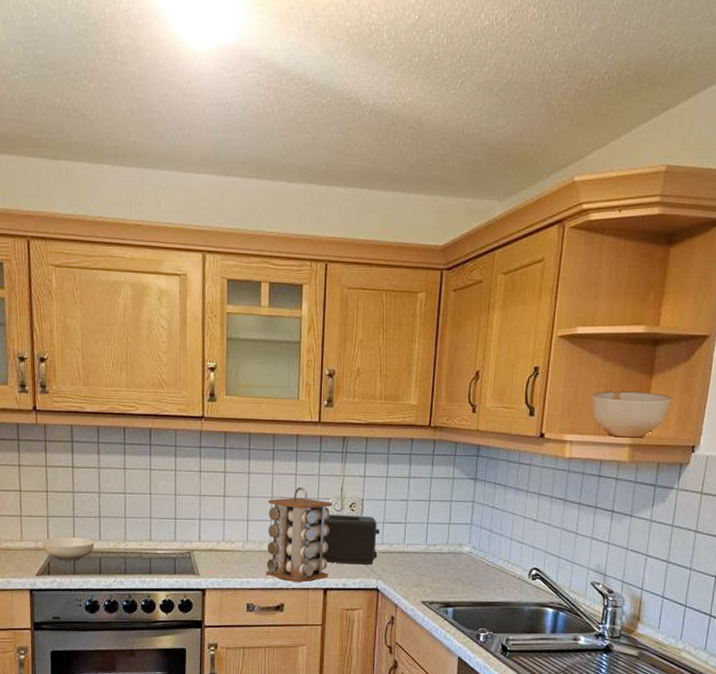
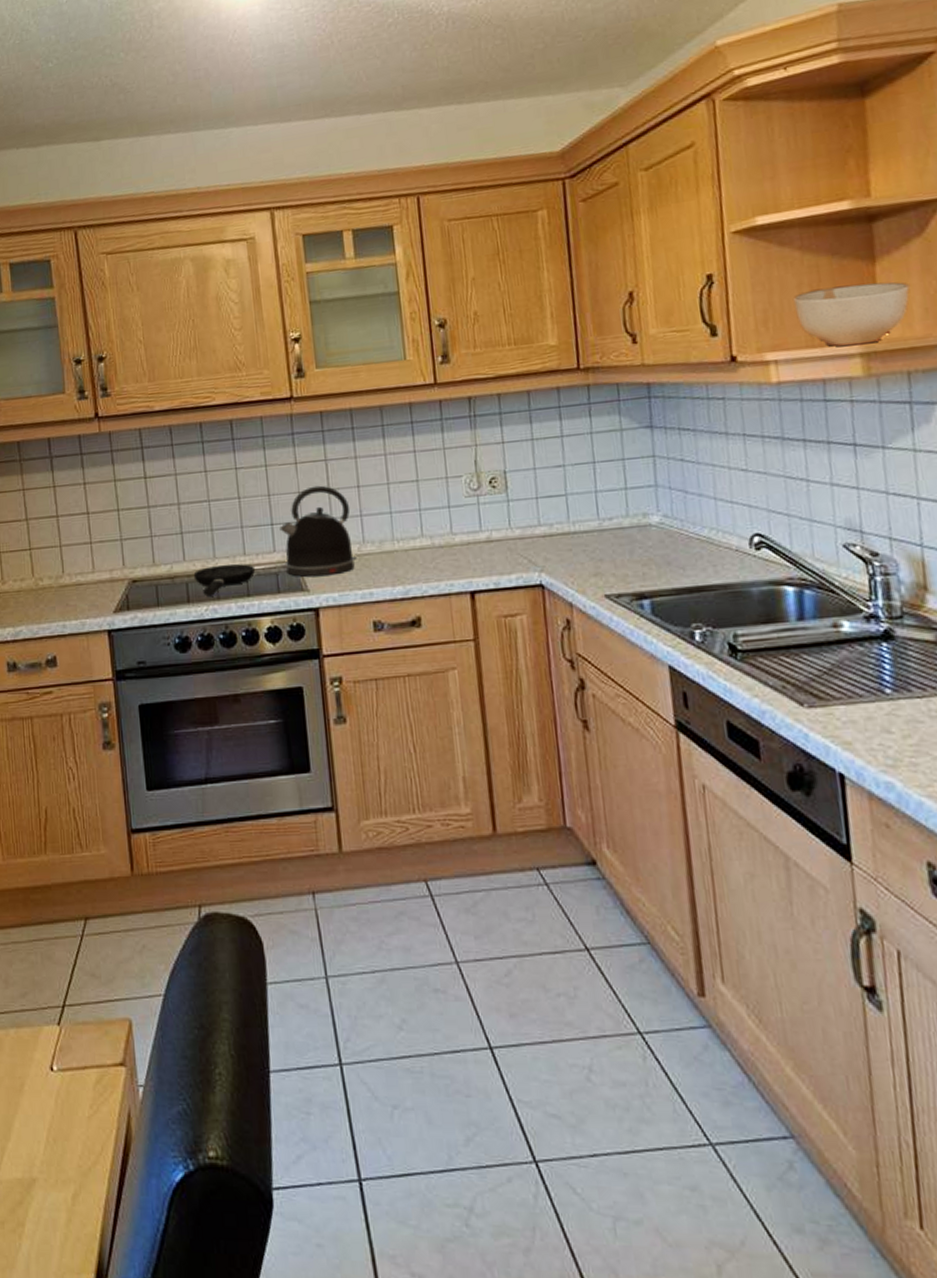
bowl: present [41,537,96,561] -> none [117,560,180,592]
frying pan: none [106,546,157,571] -> present [193,564,255,597]
kettle: none [181,492,240,565] -> present [280,485,357,577]
spice rack: present [266,486,332,582] -> none [384,465,474,588]
toaster: present [316,515,381,565] -> none [455,491,535,558]

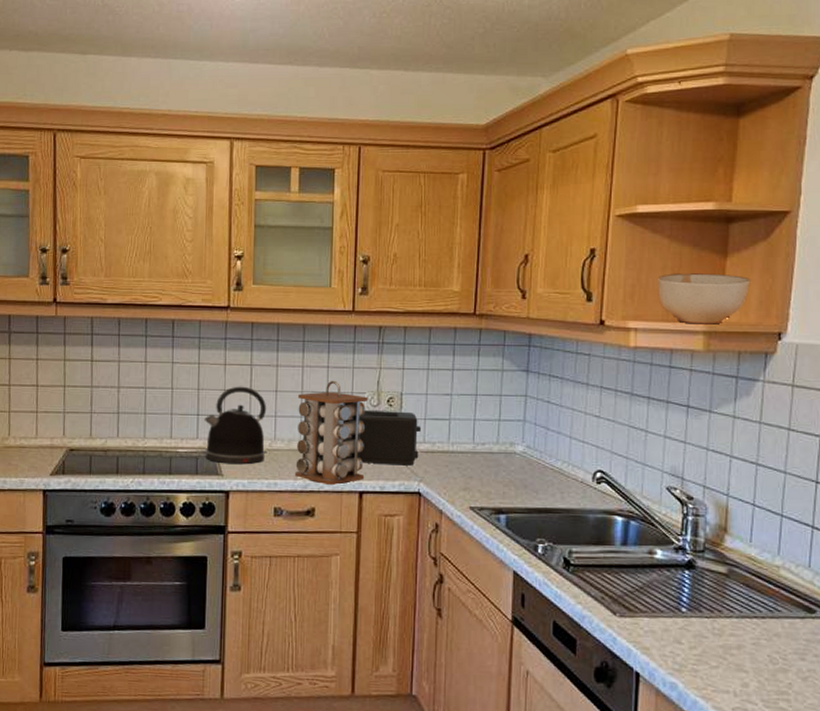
frying pan: present [193,564,255,597] -> none [124,444,178,471]
spice rack: none [384,465,474,588] -> present [295,380,368,485]
toaster: none [455,491,535,558] -> present [351,411,422,466]

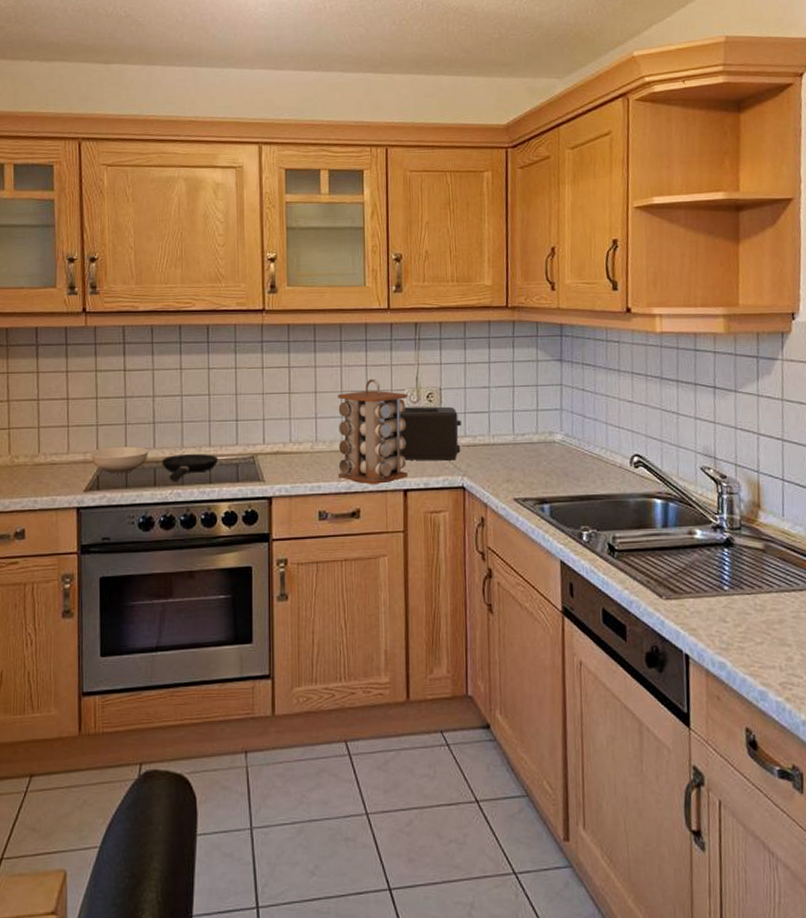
bowl: none [57,434,113,460] -> present [90,447,150,474]
frying pan: none [124,444,178,471] -> present [161,453,217,482]
kettle: present [204,386,267,465] -> none [243,389,309,470]
bowl: present [656,273,751,324] -> none [676,259,763,308]

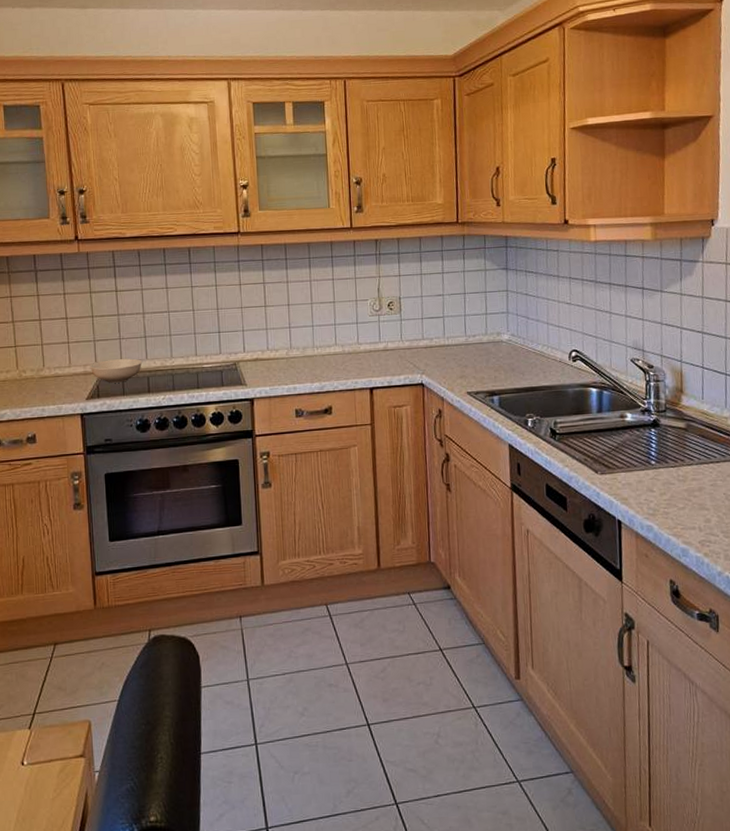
frying pan: present [161,453,217,482] -> none [154,362,204,388]
spice rack: present [338,378,407,484] -> none [309,290,373,385]
toaster: present [393,406,462,461] -> none [360,313,420,362]

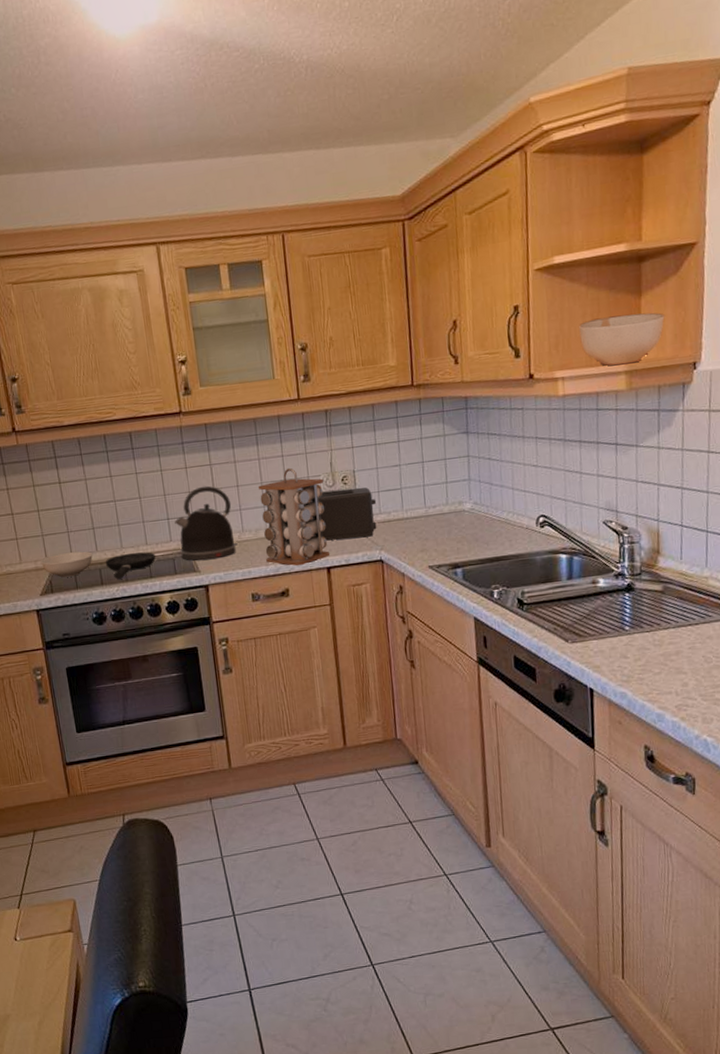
frying pan: none [154,362,204,388] -> present [105,552,156,580]
kettle: none [225,303,285,375] -> present [174,485,238,561]
spice rack: none [309,290,373,385] -> present [259,467,329,566]
toaster: none [360,313,420,362] -> present [315,487,377,541]
bowl: none [608,173,686,218] -> present [578,312,665,366]

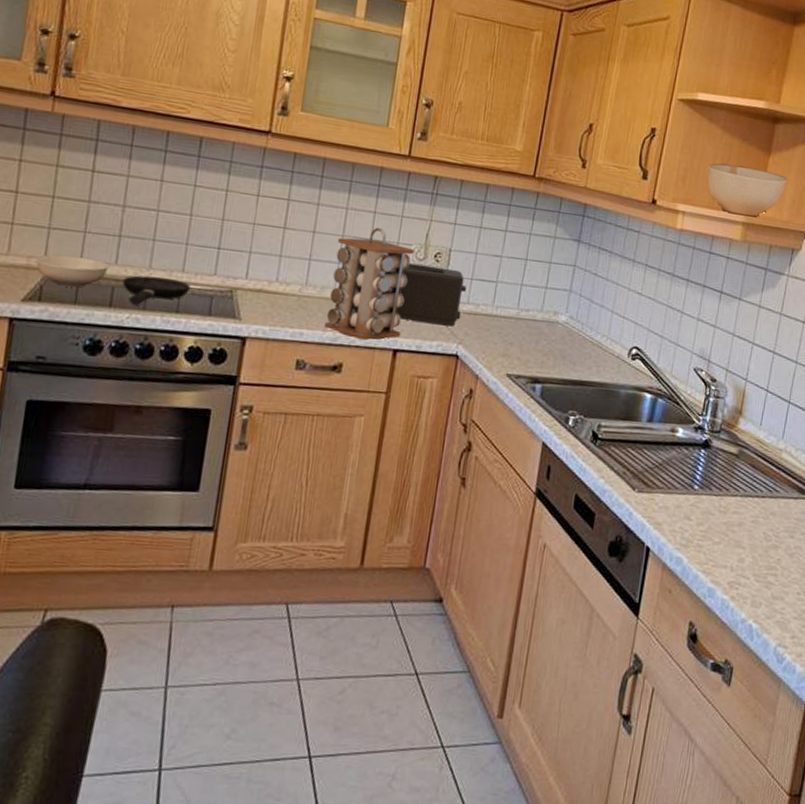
kettle: present [174,485,238,561] -> none [222,221,302,309]

